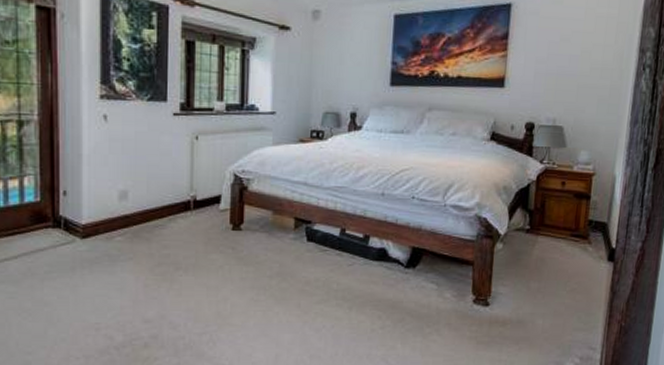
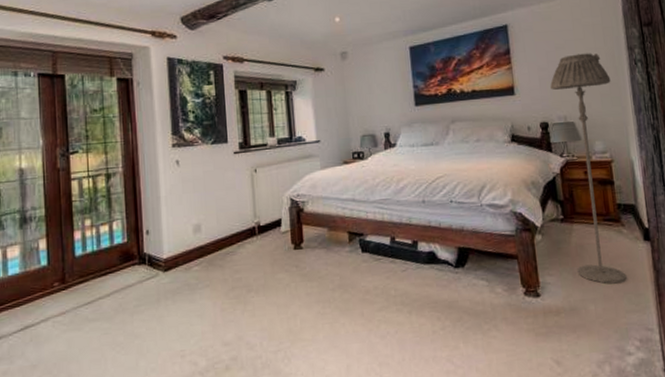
floor lamp: none [532,49,613,301] -> present [550,53,627,284]

